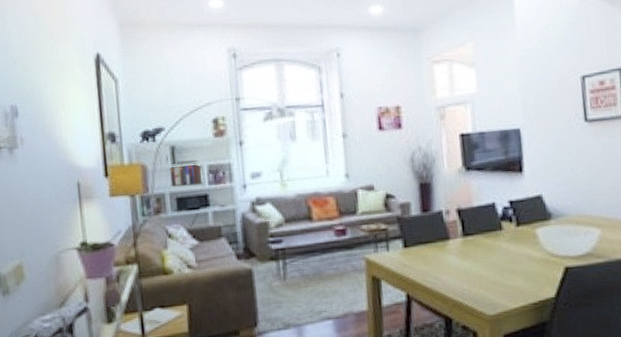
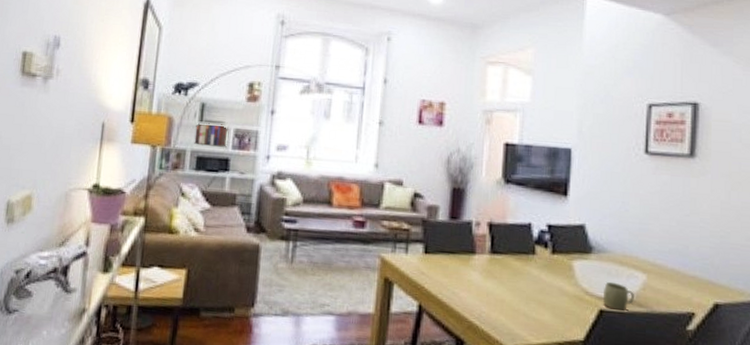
mug: none [566,241,593,266] -> present [602,282,634,312]

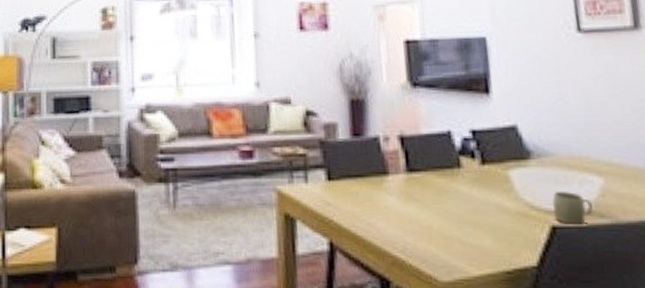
books: present [194,122,227,147] -> none [49,58,84,85]

